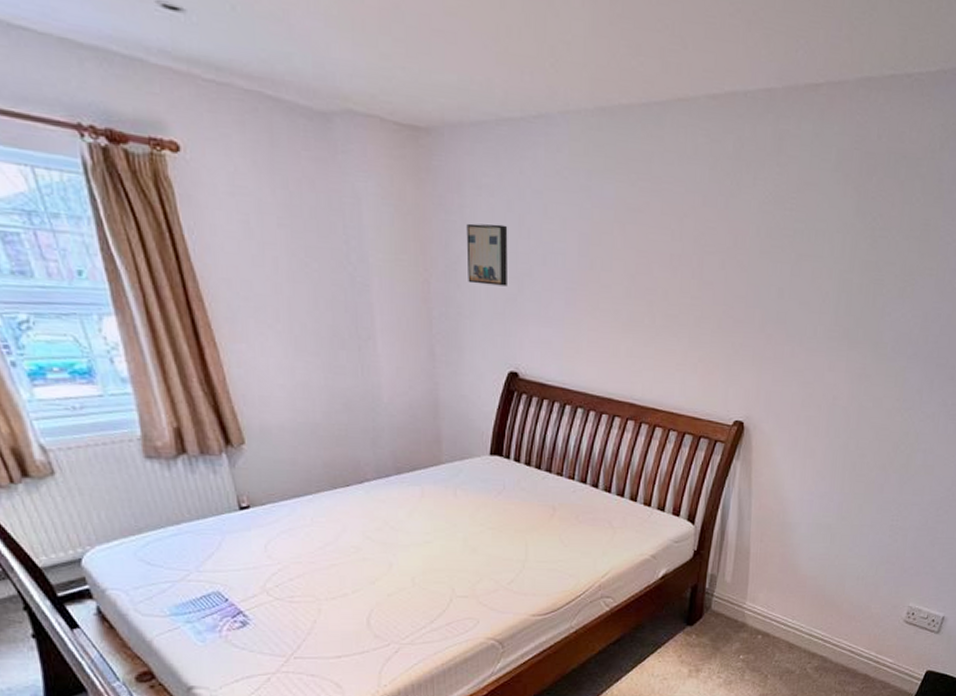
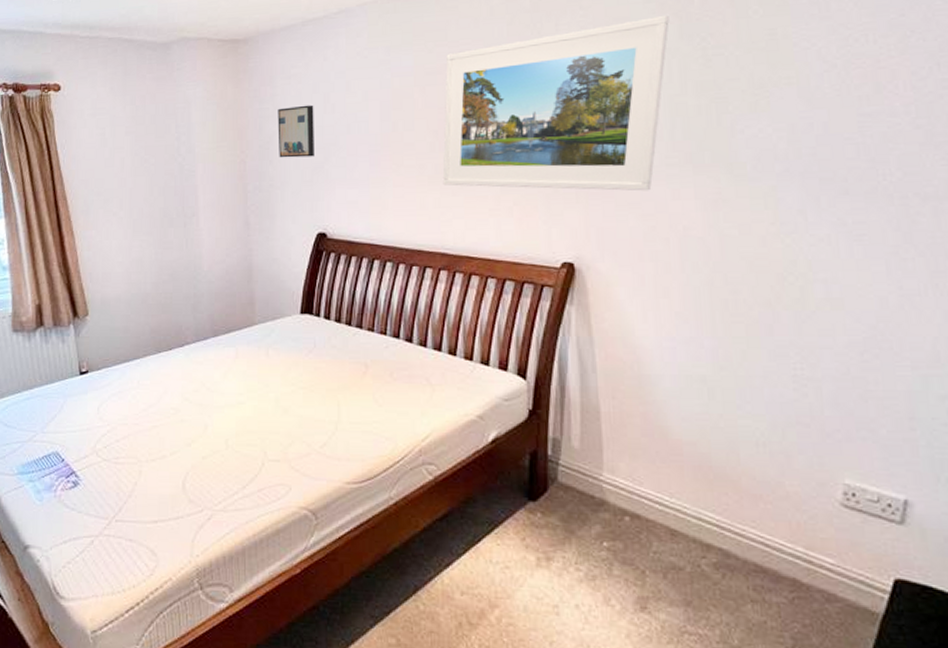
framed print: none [636,187,851,361] -> present [442,15,670,191]

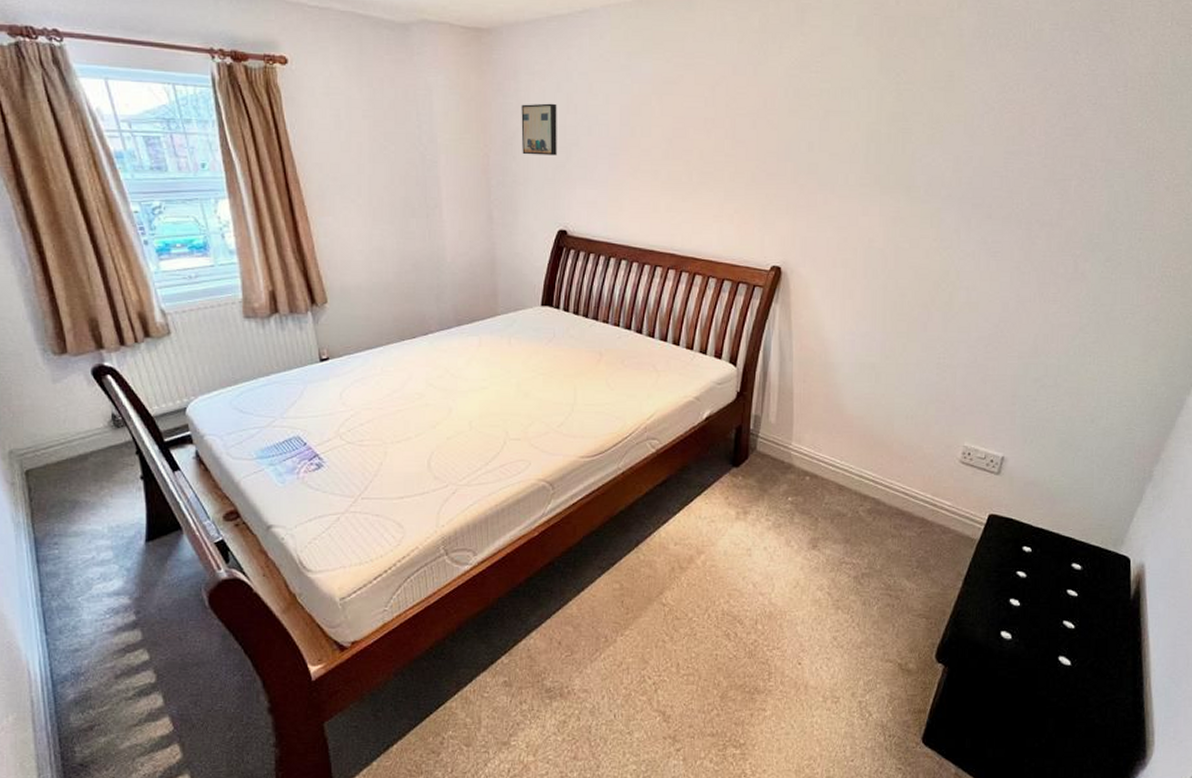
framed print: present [442,15,670,191] -> none [674,49,873,207]

